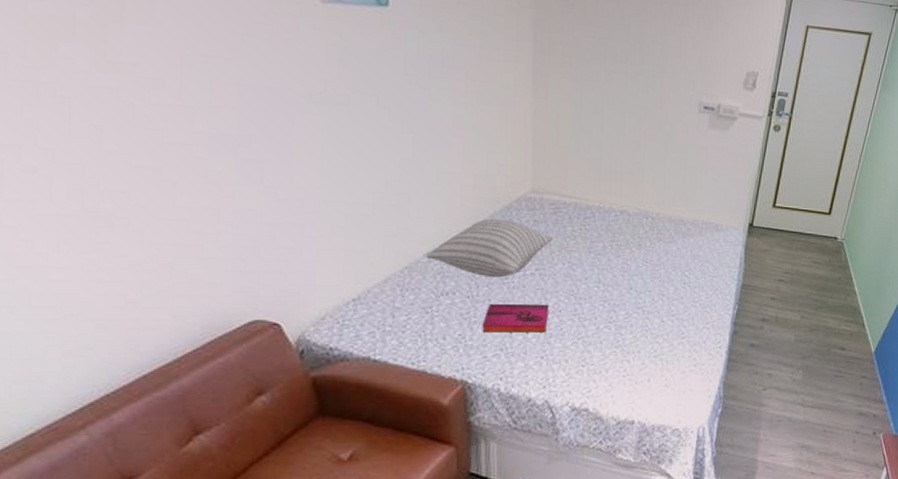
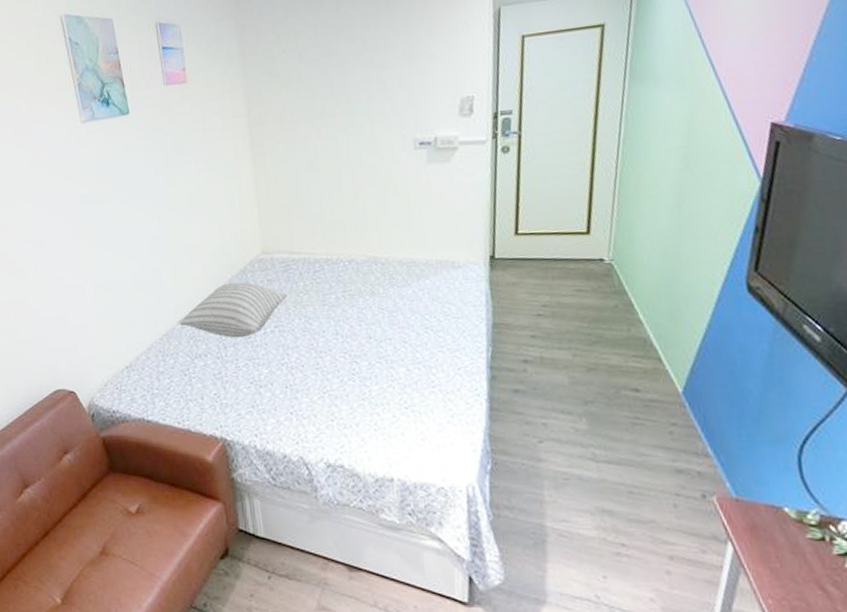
hardback book: present [482,303,549,333] -> none [233,359,293,391]

